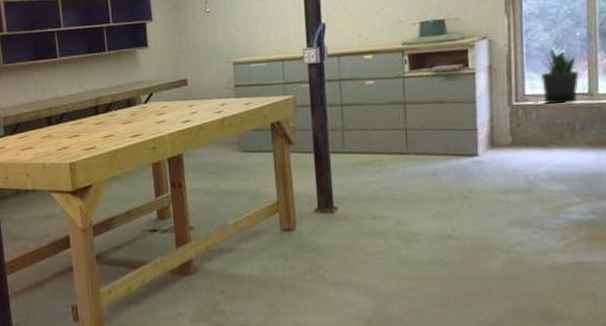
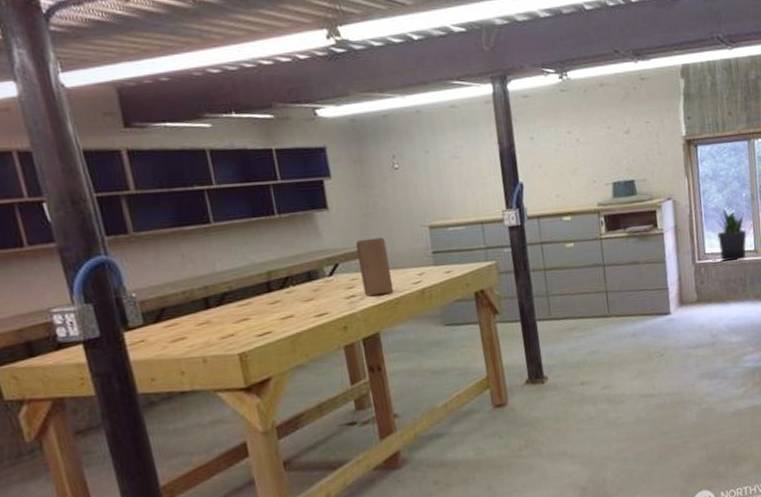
wooden block: none [168,71,198,123] -> present [355,237,394,297]

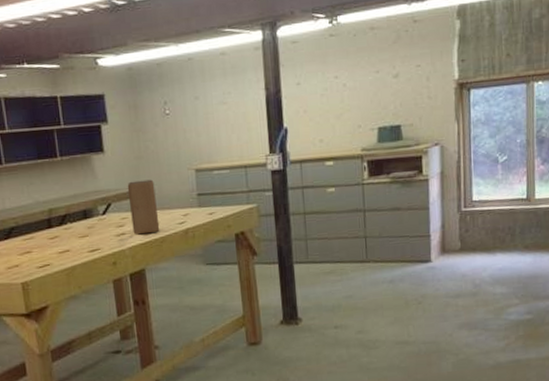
planter: present [716,207,747,263] -> none [486,153,520,211]

